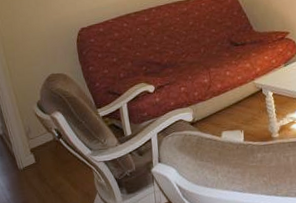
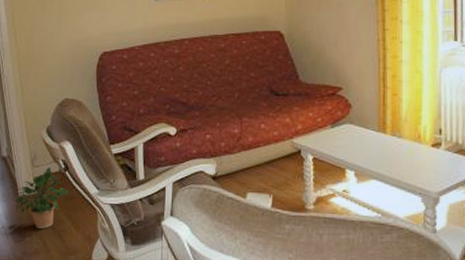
potted plant: none [14,138,65,194] -> present [13,167,69,229]

